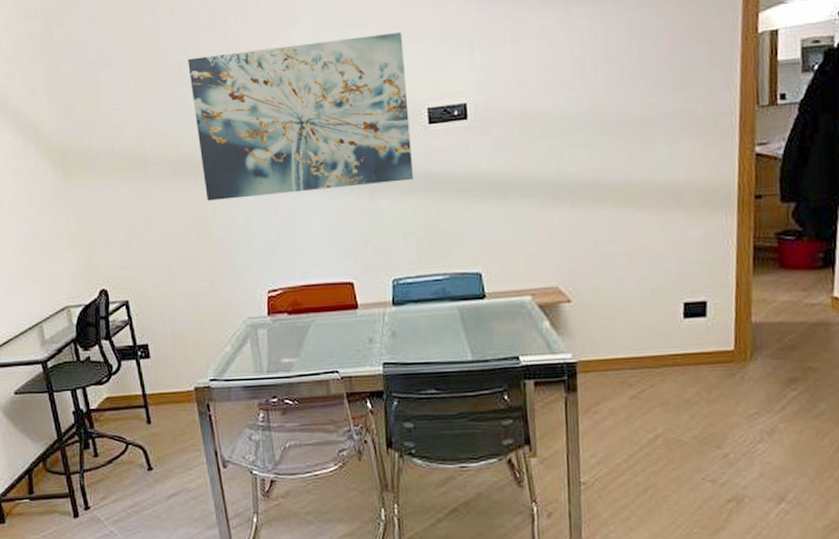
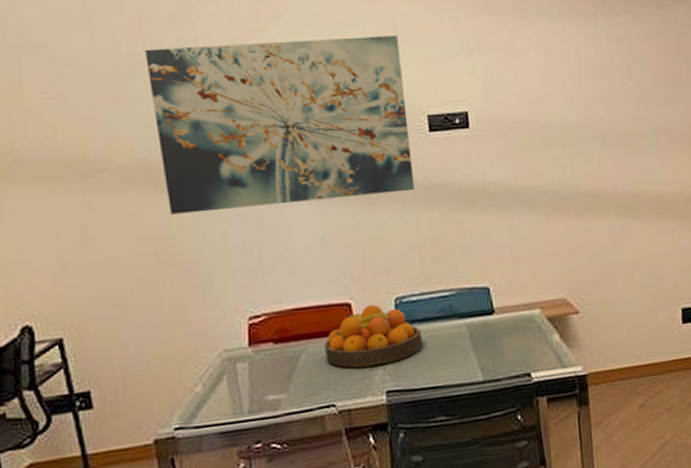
fruit bowl: none [330,285,417,340] -> present [324,305,423,368]

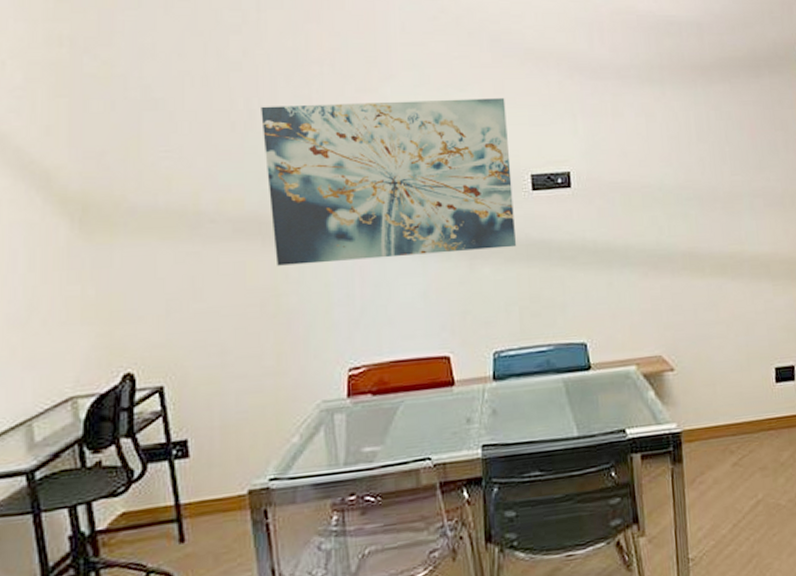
fruit bowl: present [324,305,423,368] -> none [422,358,520,421]

